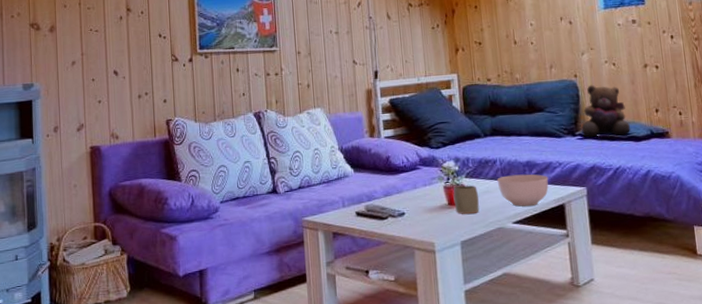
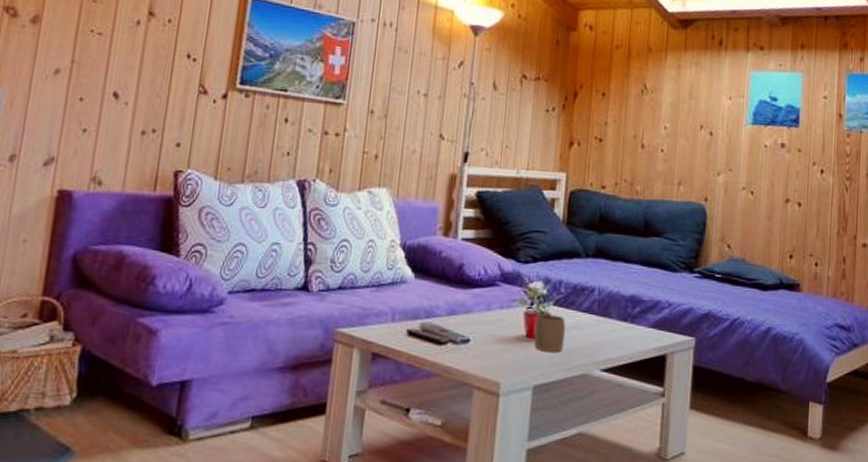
bowl: present [497,174,549,207] -> none [591,309,653,352]
teddy bear: present [581,84,630,137] -> none [702,213,758,281]

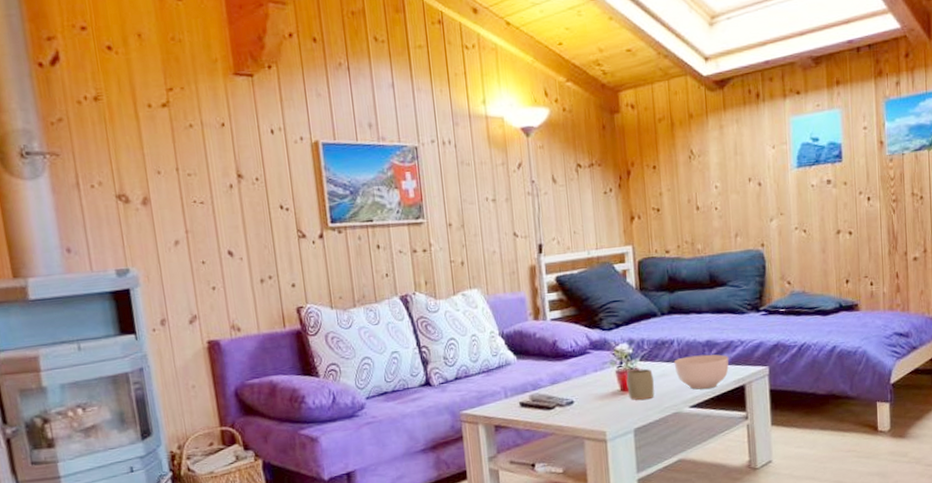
bowl: none [591,309,653,352] -> present [674,354,729,390]

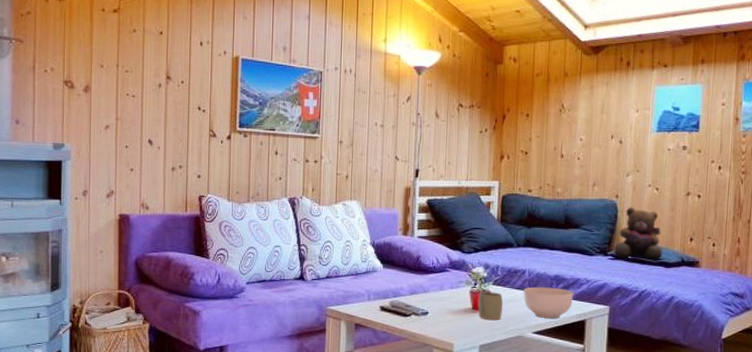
teddy bear: none [766,254,818,312] -> present [614,206,662,260]

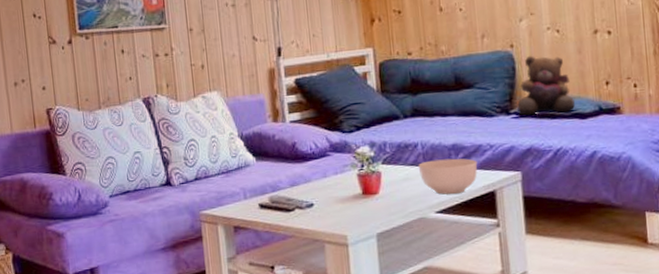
mug: present [478,291,504,320] -> none [368,172,398,204]

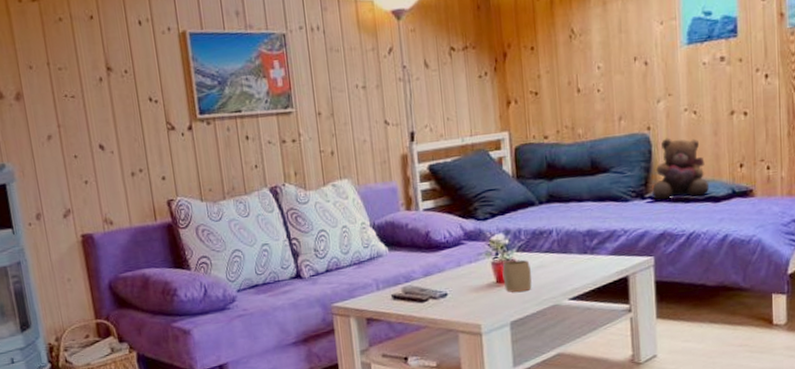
mug: none [368,172,398,204] -> present [502,259,532,292]
bowl: present [418,158,478,195] -> none [552,244,612,281]

